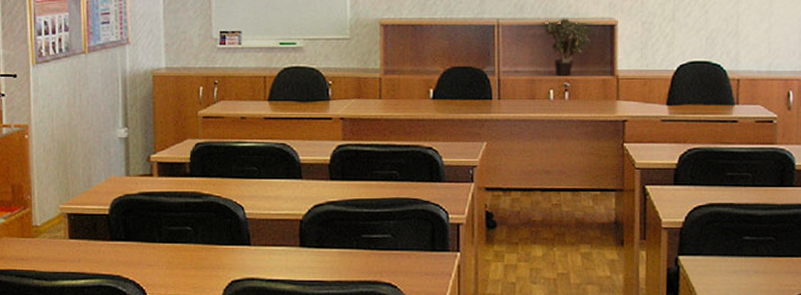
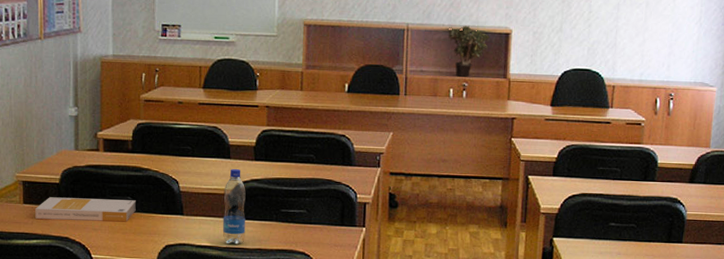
book: none [82,230,196,256] -> present [35,197,136,222]
bottle: none [296,191,322,277] -> present [222,169,247,245]

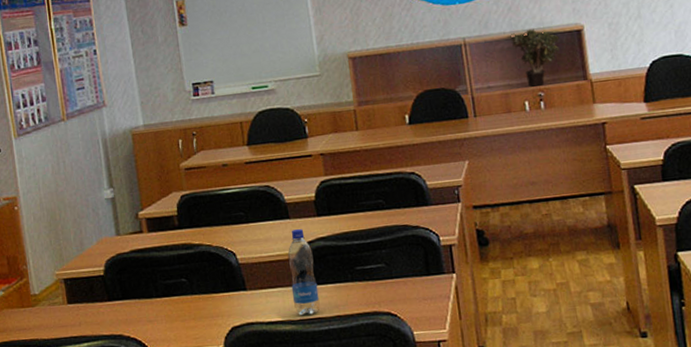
book: present [35,197,136,222] -> none [81,281,193,319]

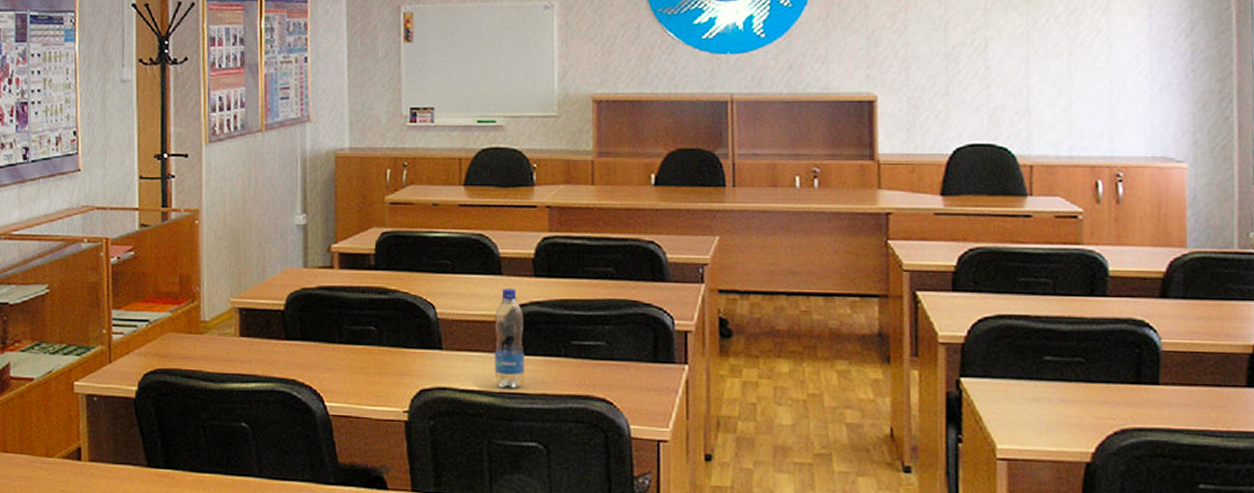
potted plant: present [508,28,560,87] -> none [784,93,846,160]

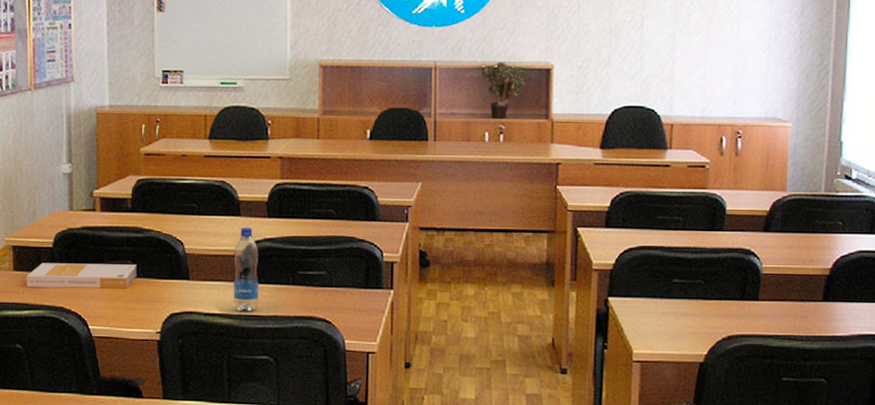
book: none [254,328,381,360] -> present [26,263,137,289]
potted plant: none [784,93,846,160] -> present [478,61,528,119]

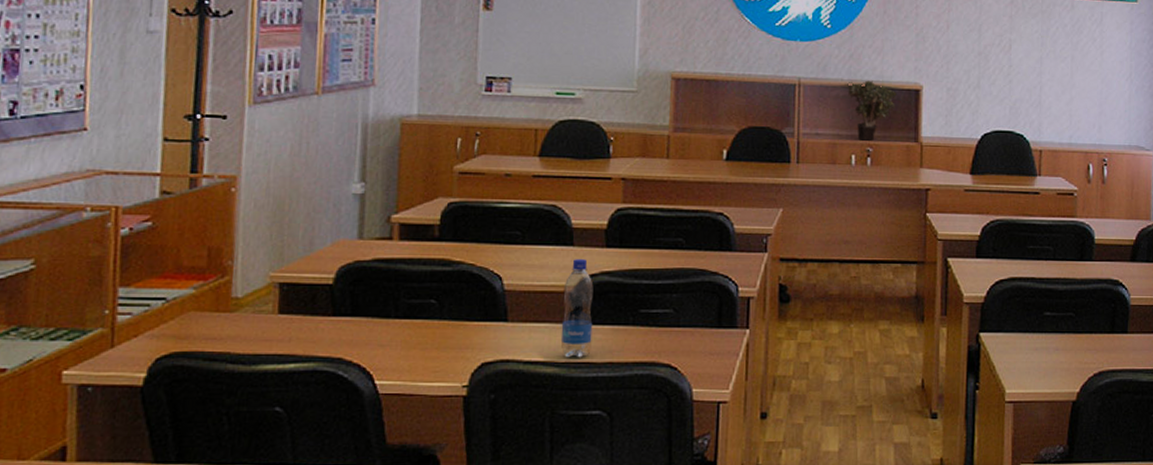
book: present [26,263,137,289] -> none [294,303,442,334]

